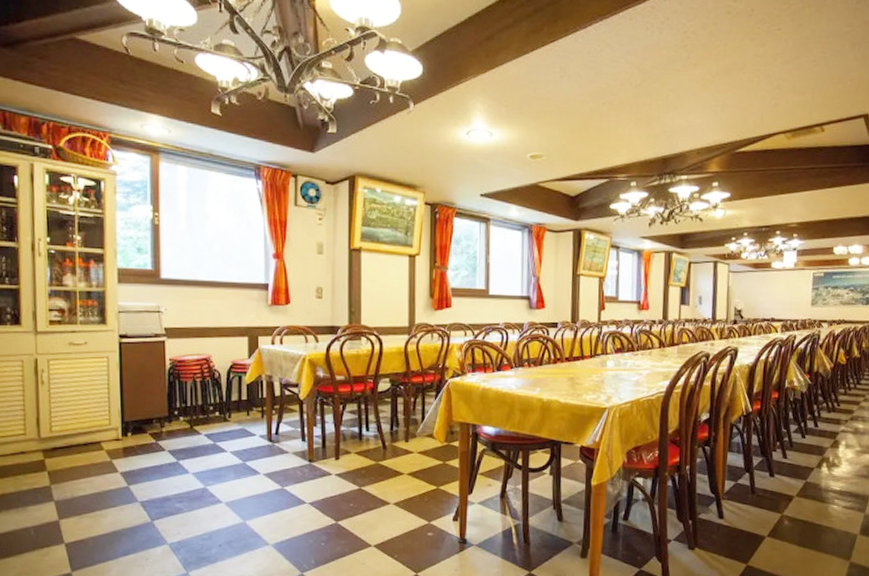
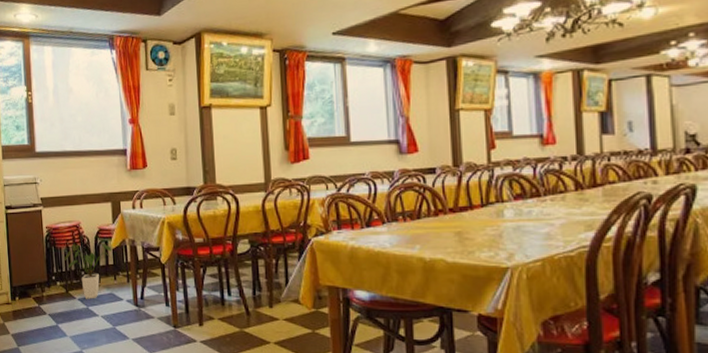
house plant: none [191,378,246,435] -> present [65,244,112,299]

